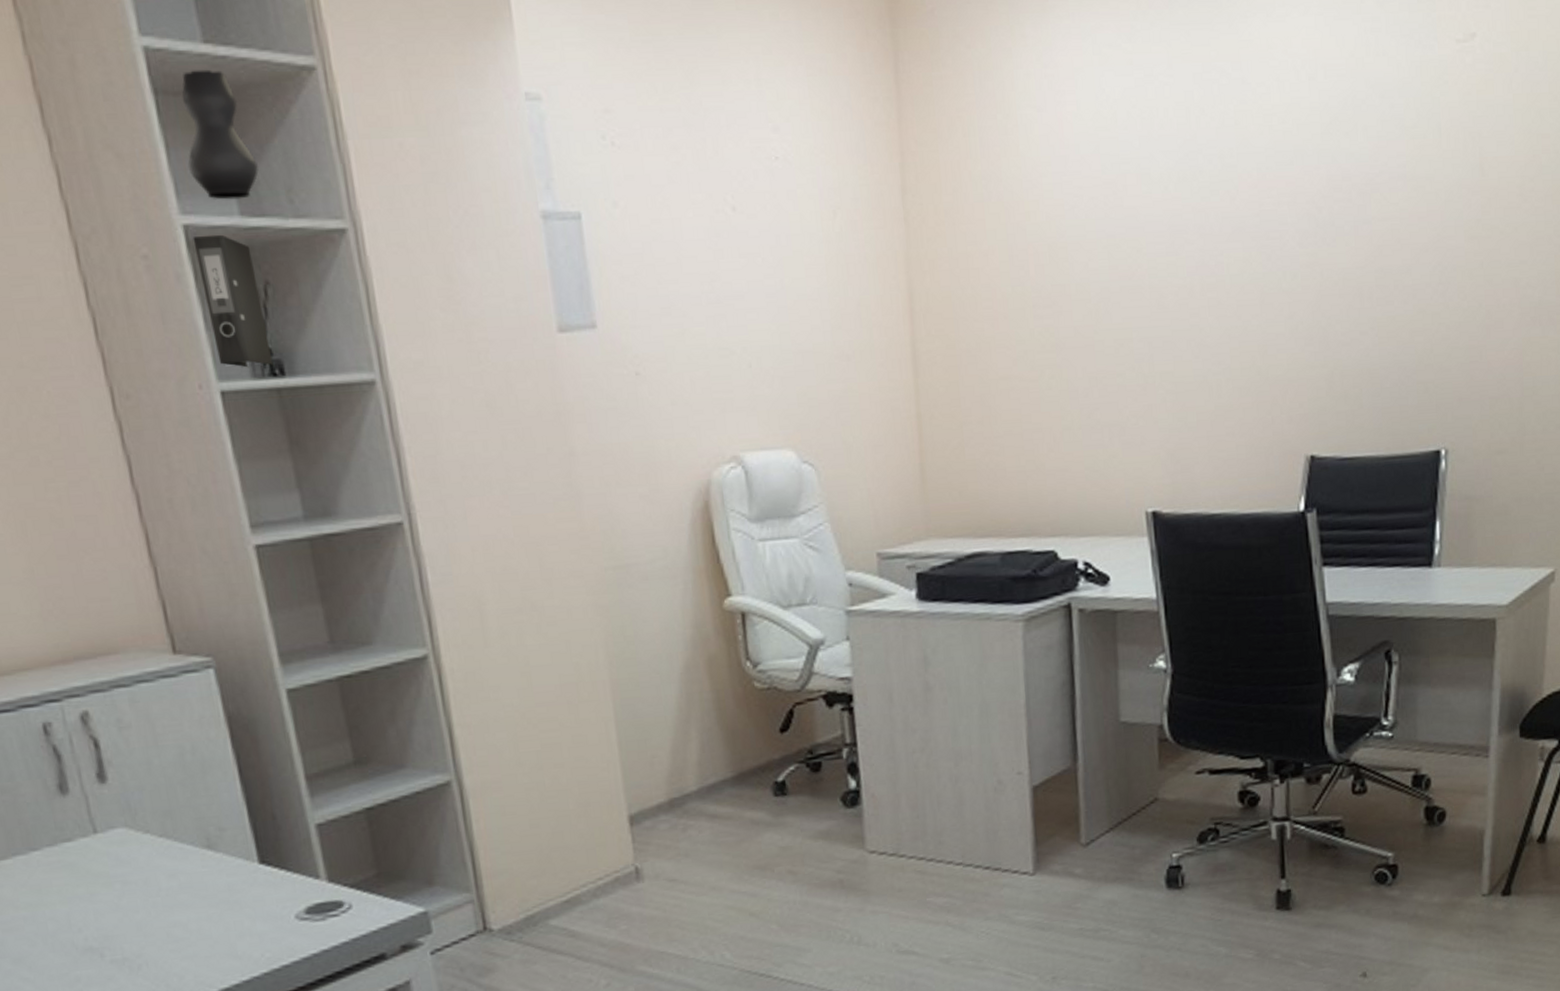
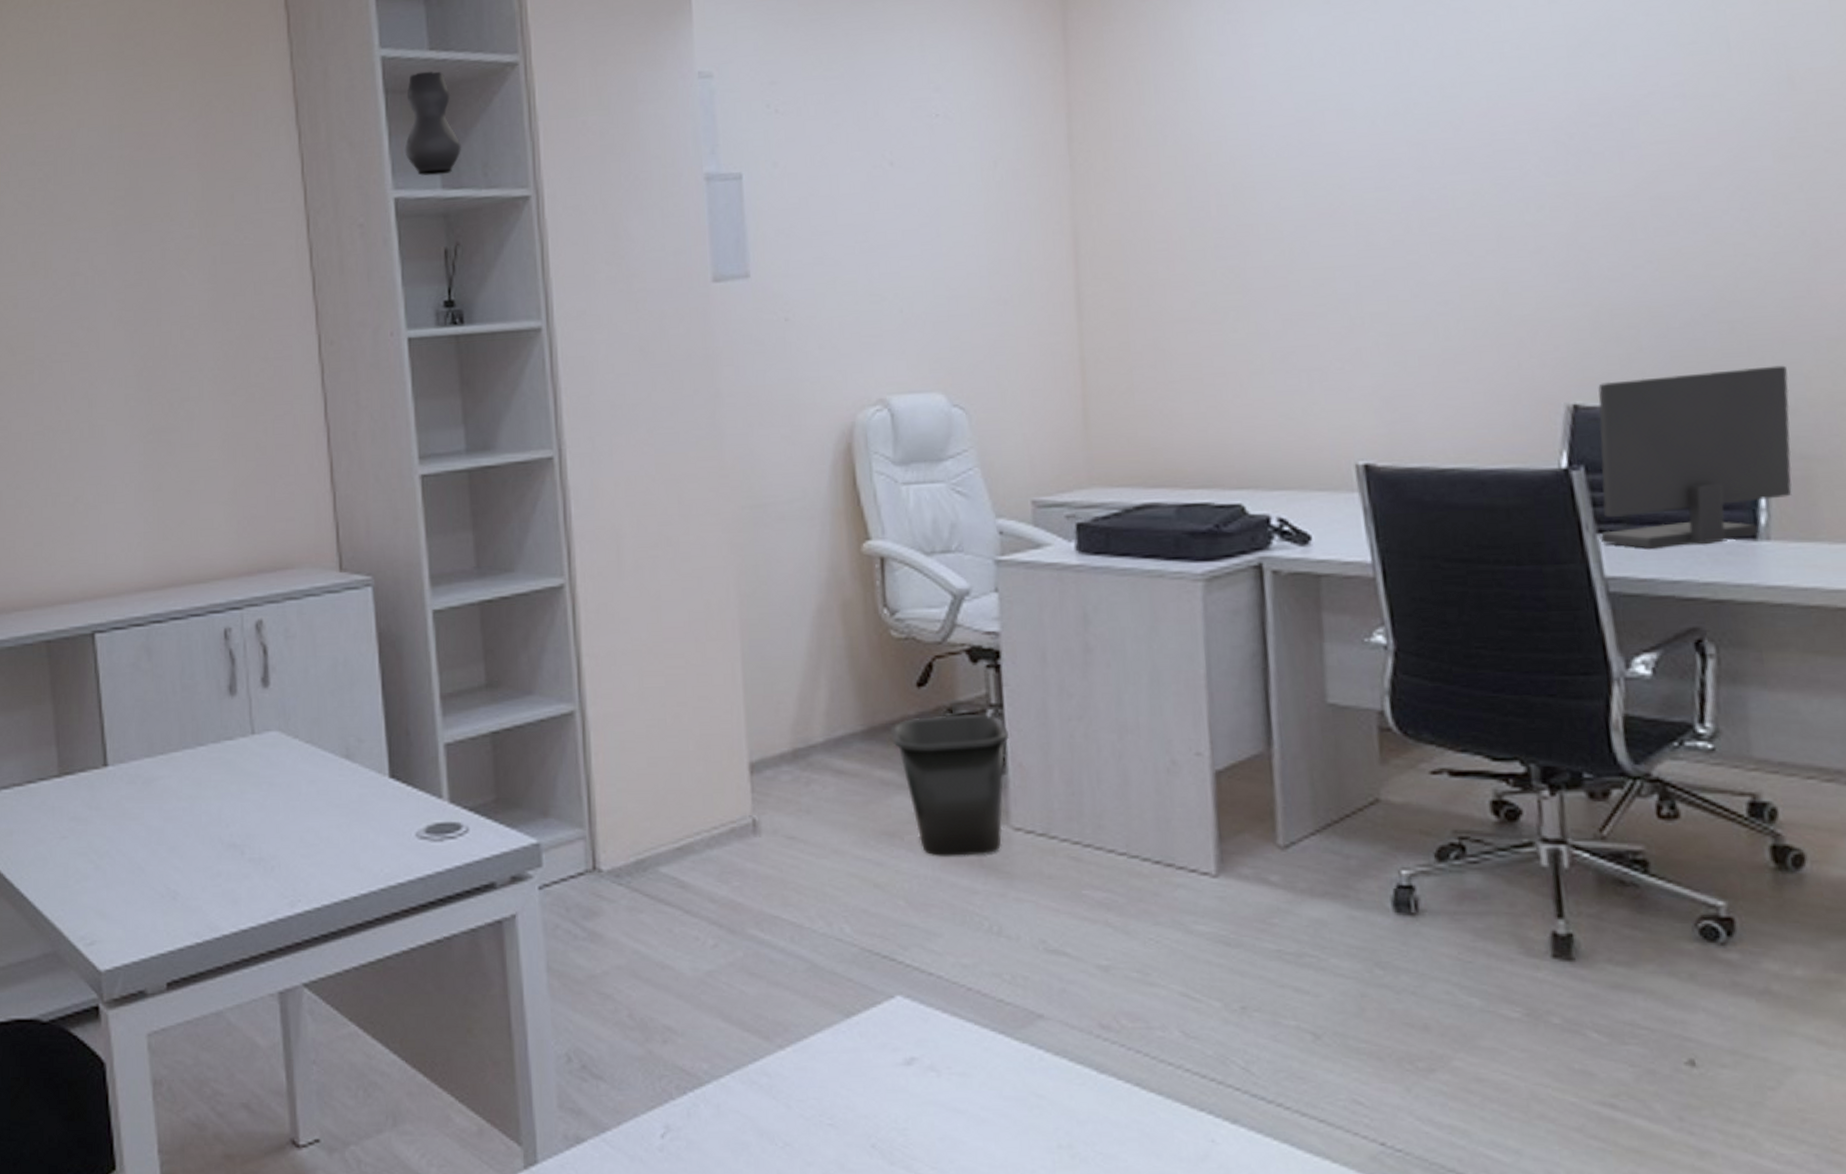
binder: present [192,234,274,367] -> none [401,204,455,317]
waste bin: none [757,753,863,883] -> present [890,714,1009,856]
computer monitor: none [1324,420,1461,578] -> present [1598,365,1792,549]

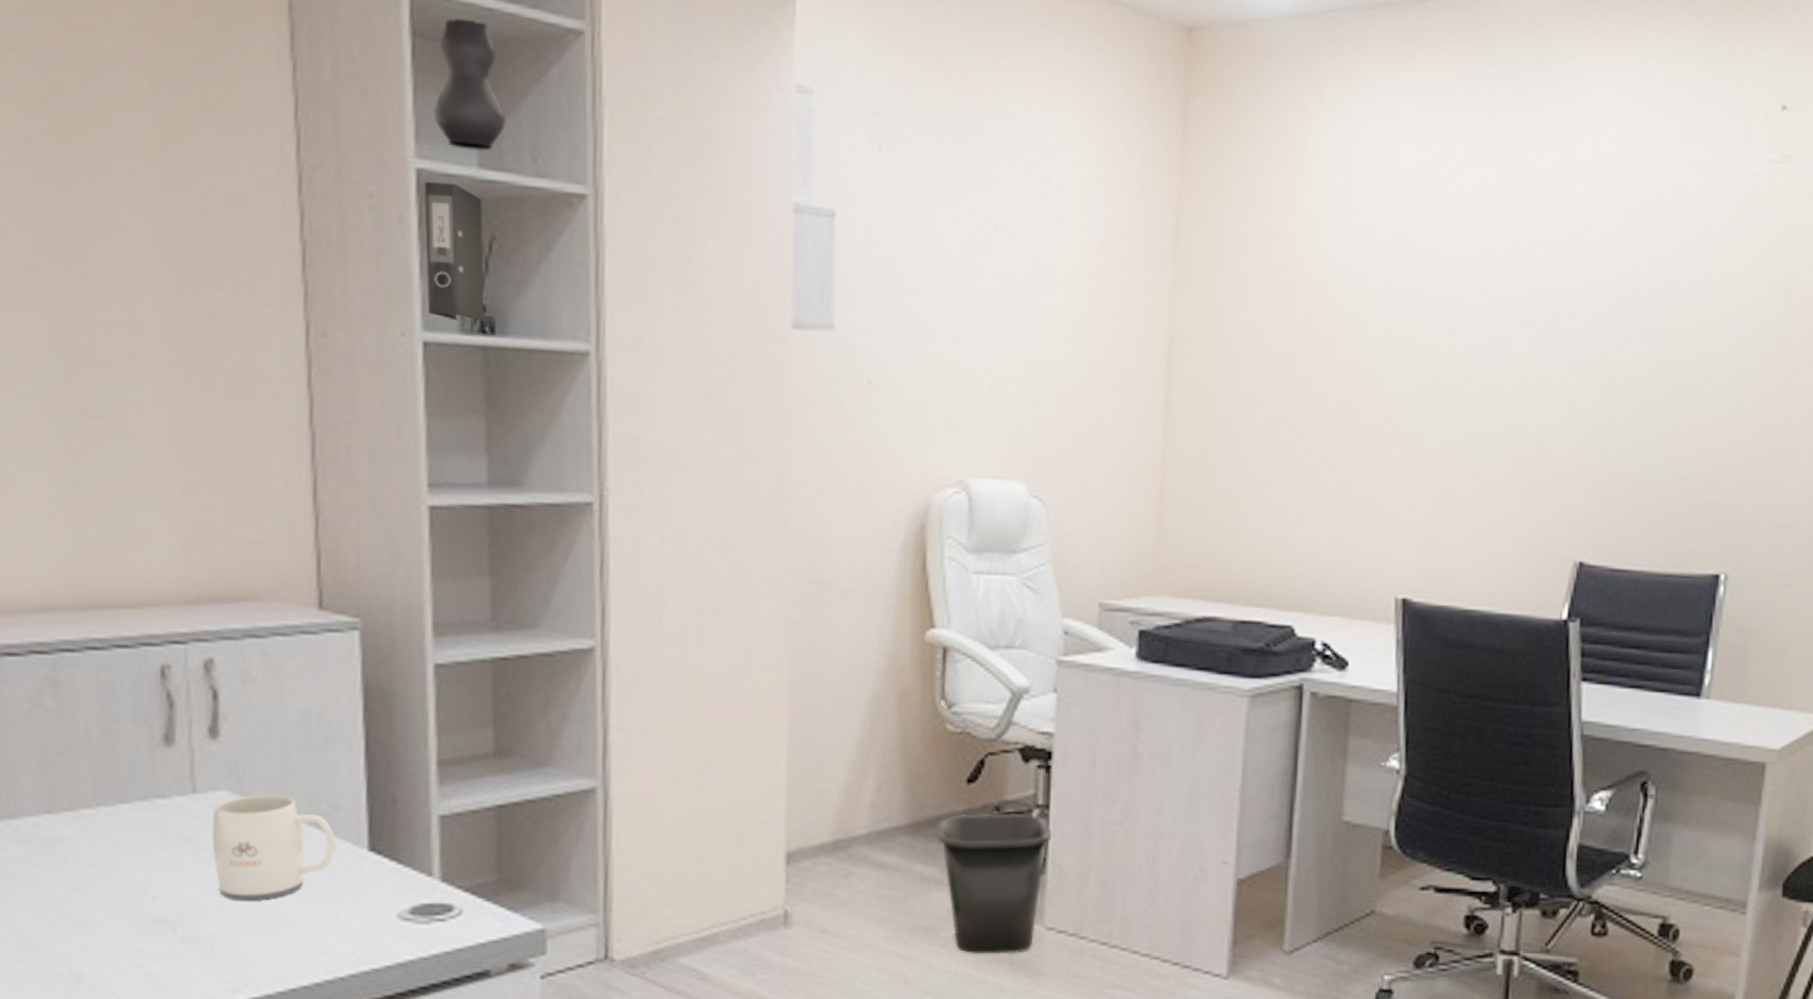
mug: none [267,732,364,825] -> present [211,794,336,901]
binder: none [401,204,455,317] -> present [424,182,485,322]
computer monitor: present [1598,365,1792,549] -> none [1582,543,1744,699]

